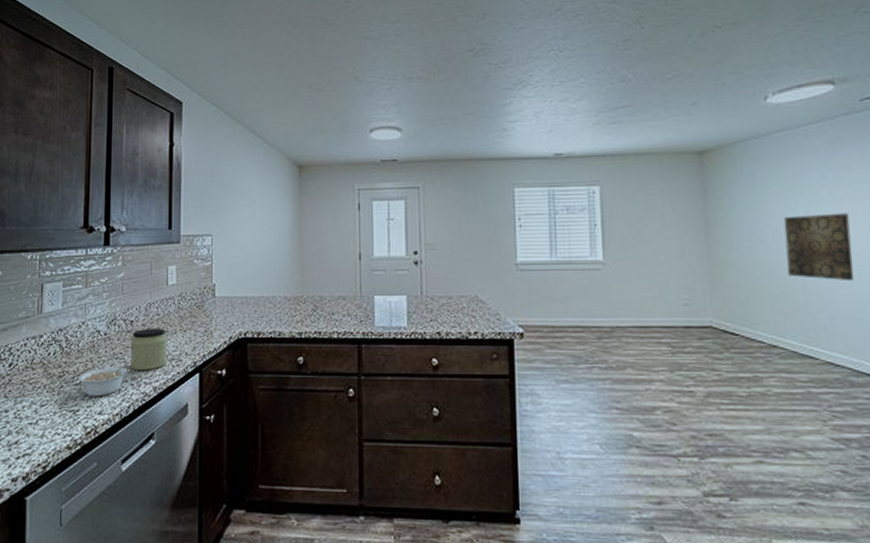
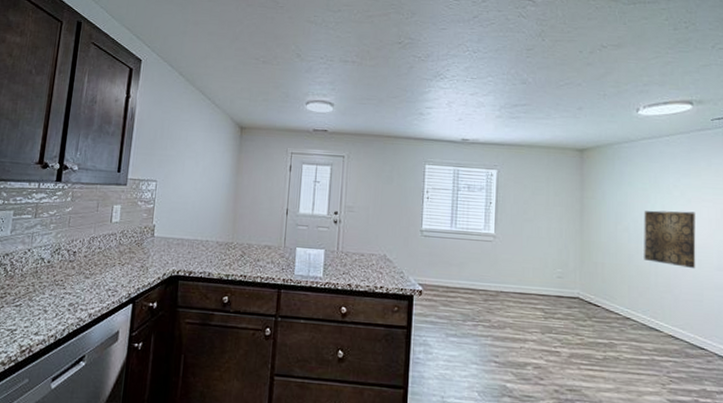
legume: present [77,361,130,397] -> none [18,288,69,319]
jar: present [129,328,167,371] -> none [68,259,106,299]

